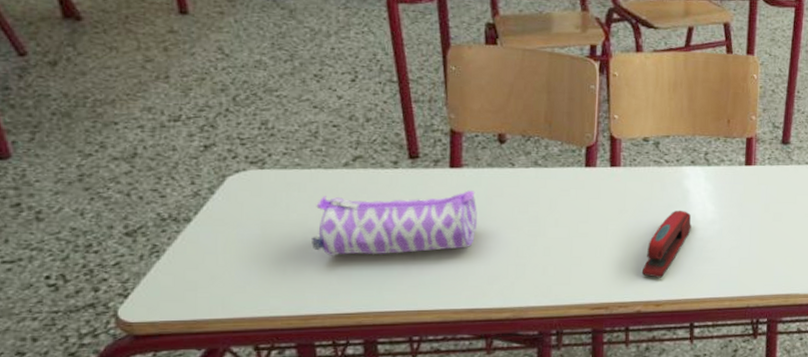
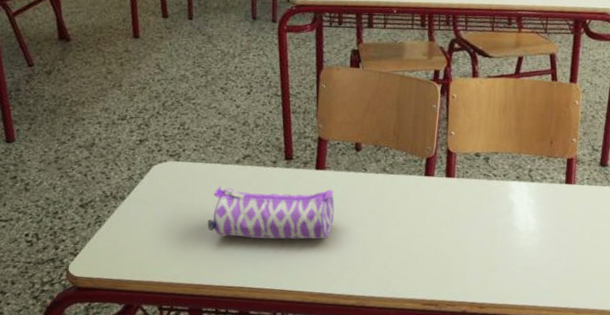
stapler: present [641,210,691,278] -> none [468,220,515,282]

